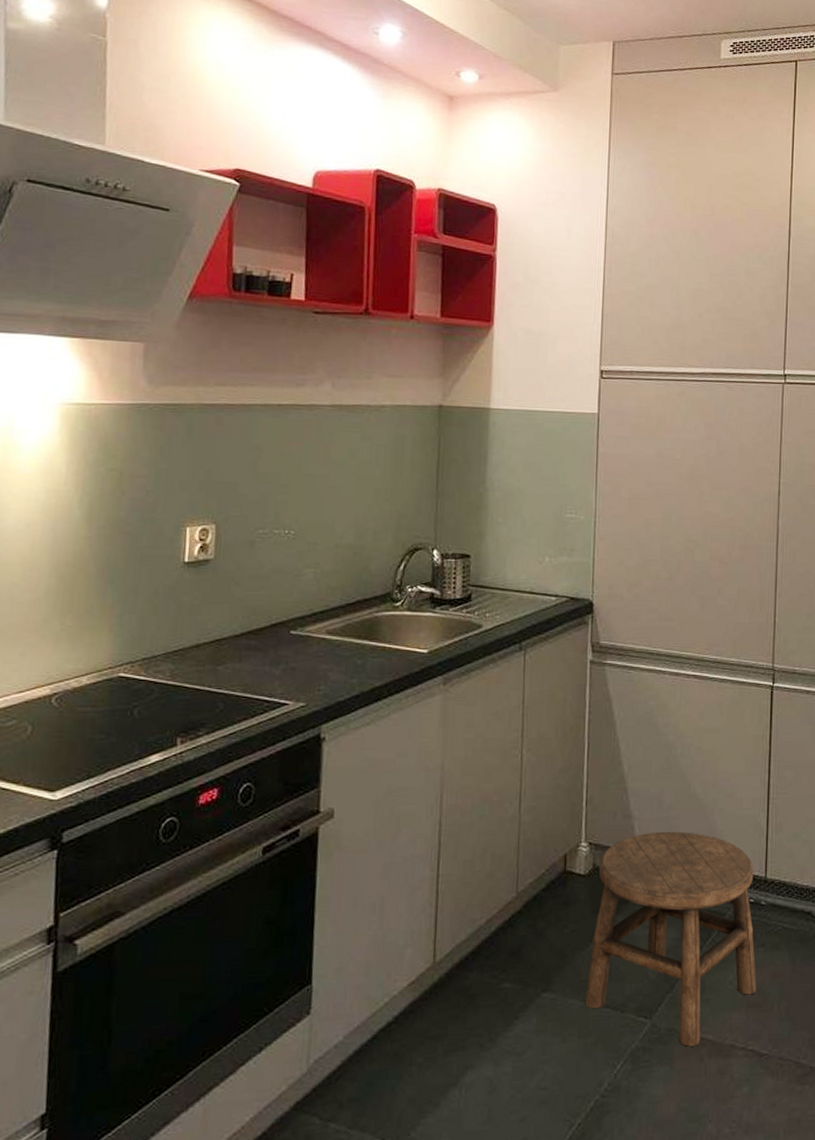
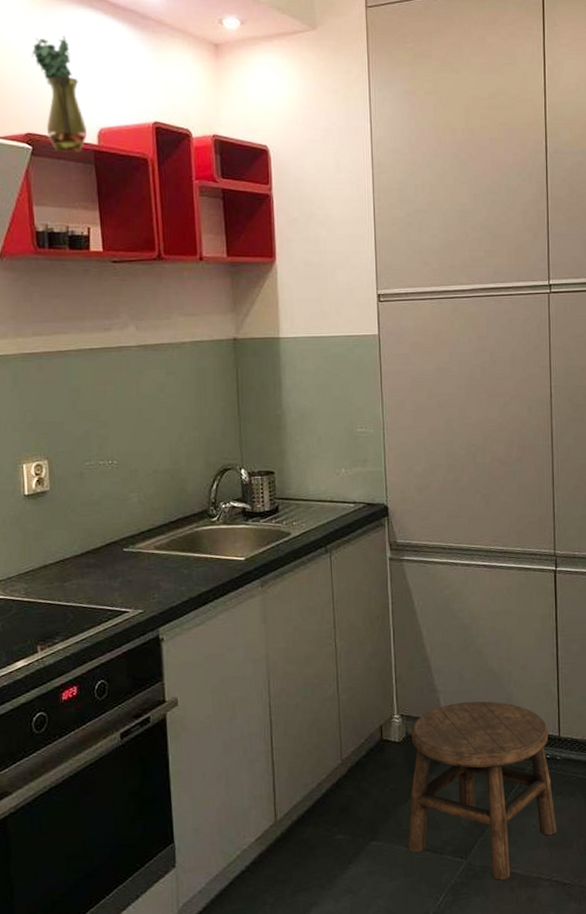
vase: none [250,71,303,195] -> present [31,36,88,154]

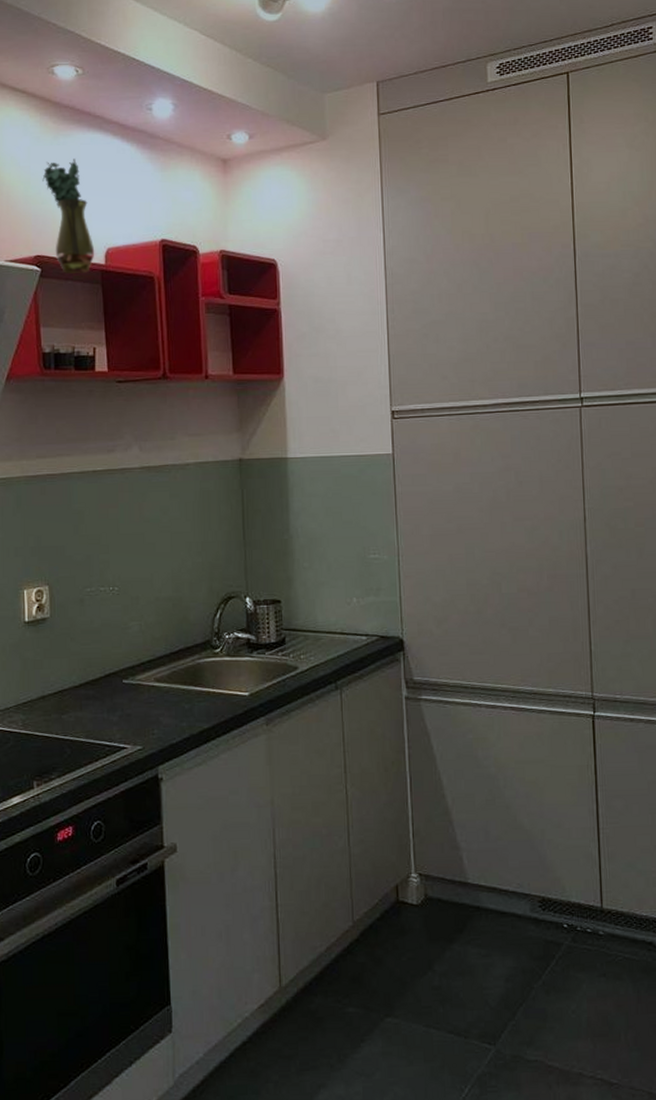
stool: present [408,701,557,880] -> none [427,862,602,1074]

